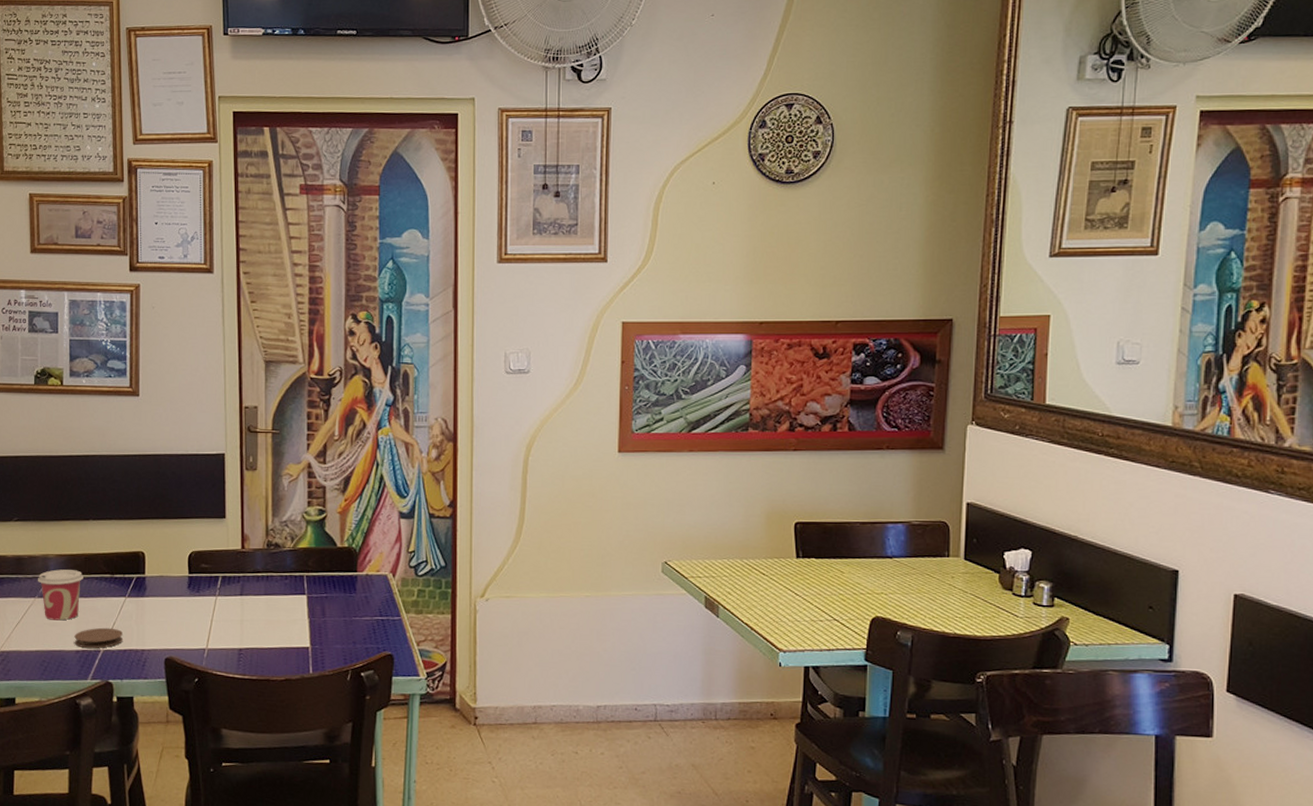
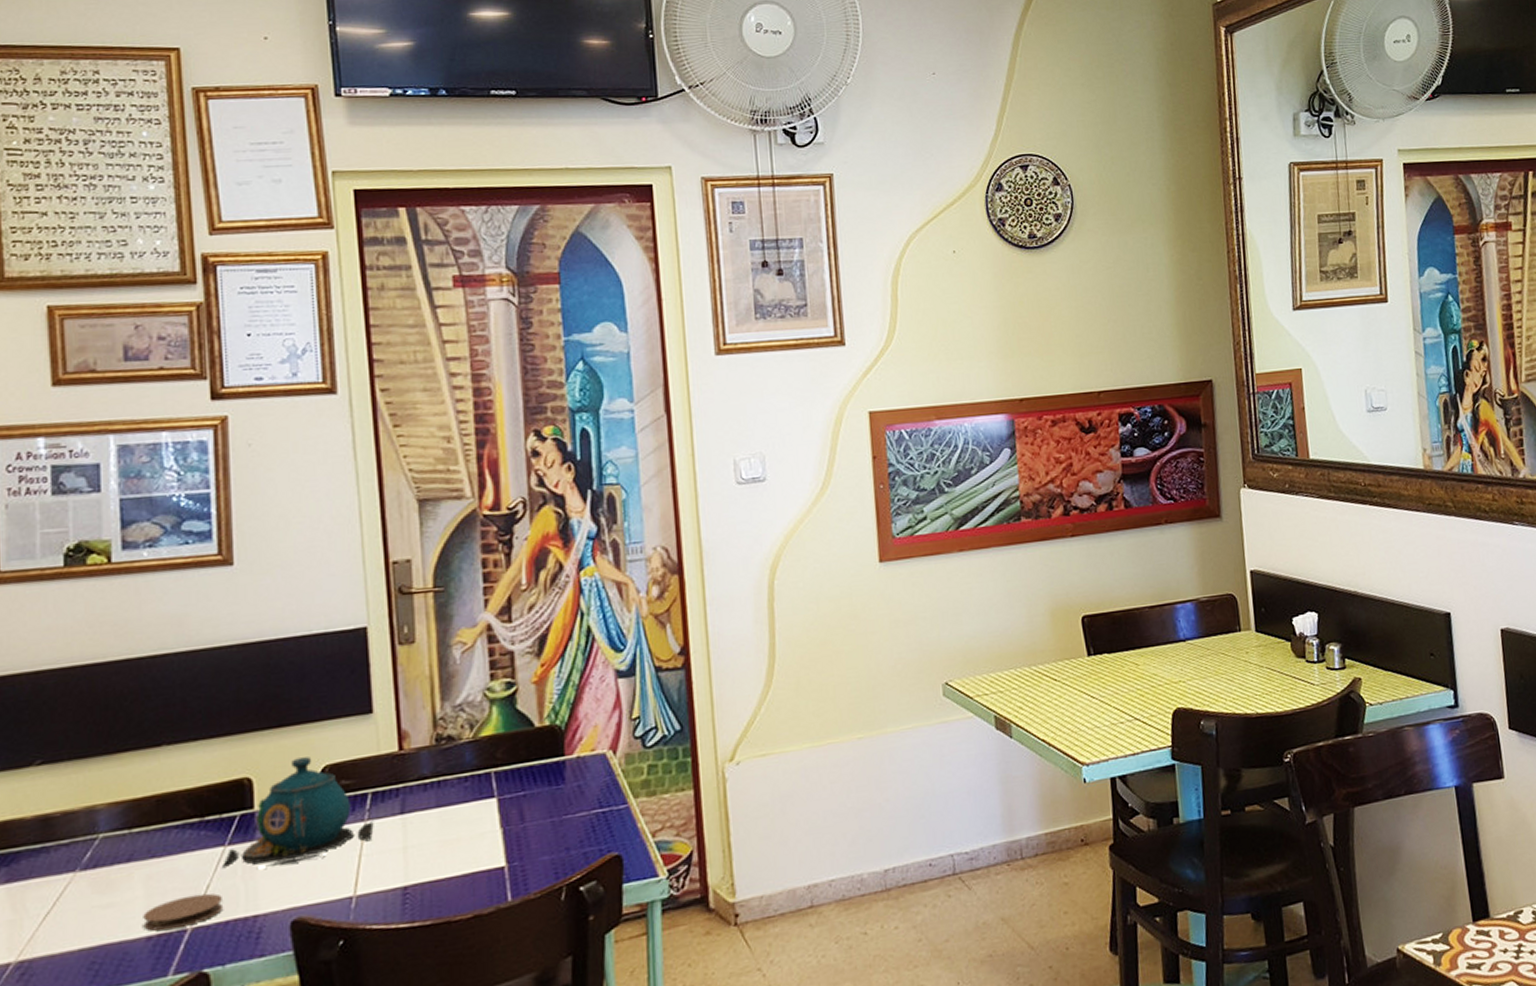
cup: present [38,569,83,621] -> none [79,820,155,900]
teapot: none [124,543,222,618] -> present [223,757,374,870]

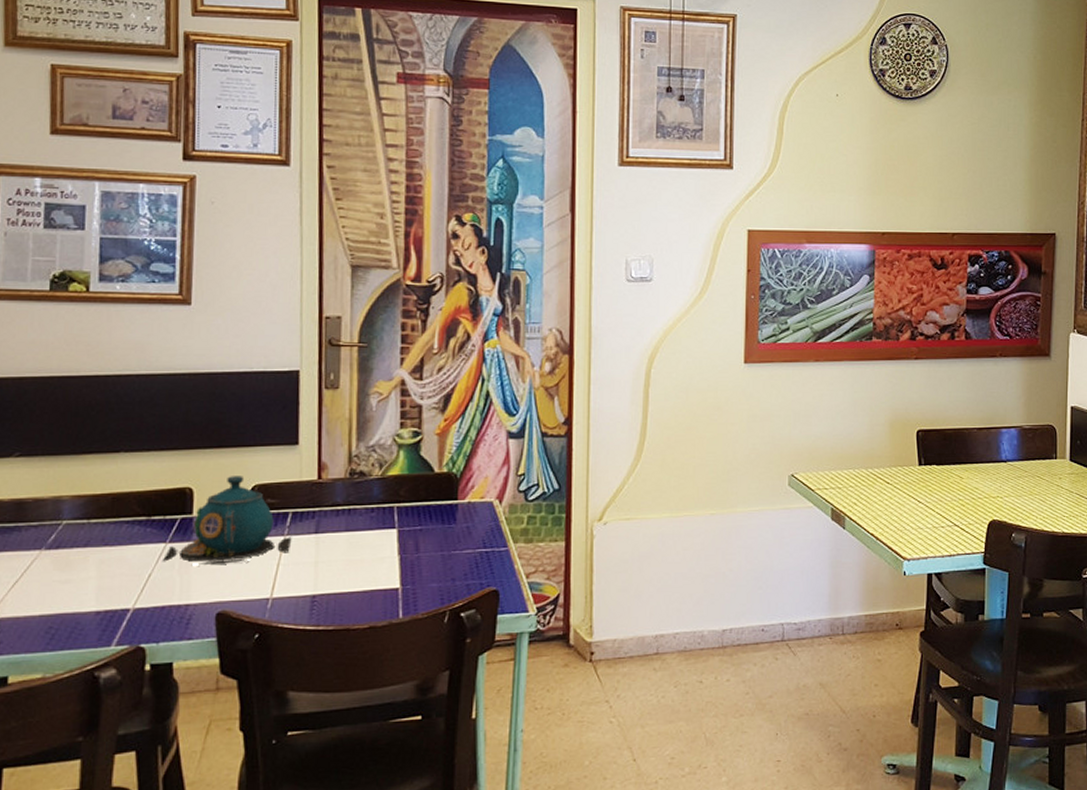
coaster: present [143,893,224,931] -> none [94,581,162,608]

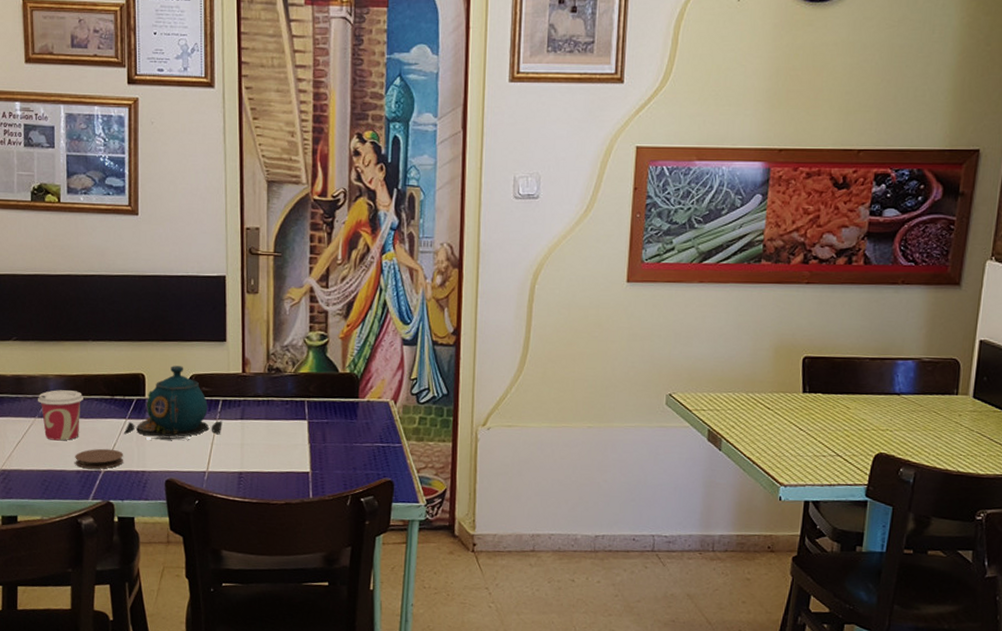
cup: none [46,513,110,576] -> present [38,390,83,441]
coaster: none [94,581,162,608] -> present [75,448,124,469]

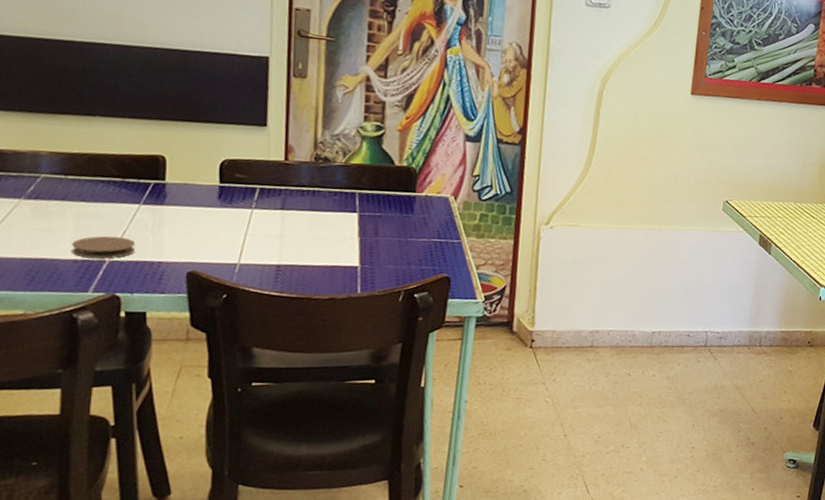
cup: present [38,390,83,441] -> none [25,168,86,226]
teapot: present [124,366,222,441] -> none [137,149,259,230]

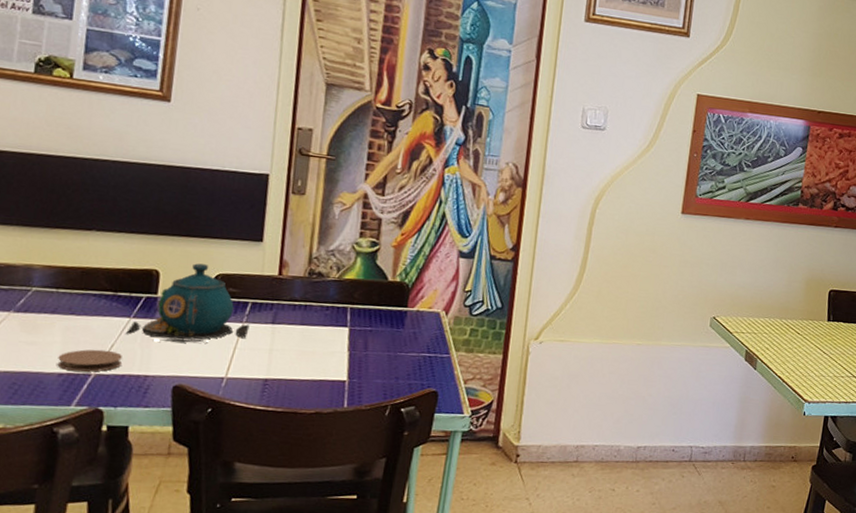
teapot: none [137,149,259,230] -> present [126,263,250,343]

